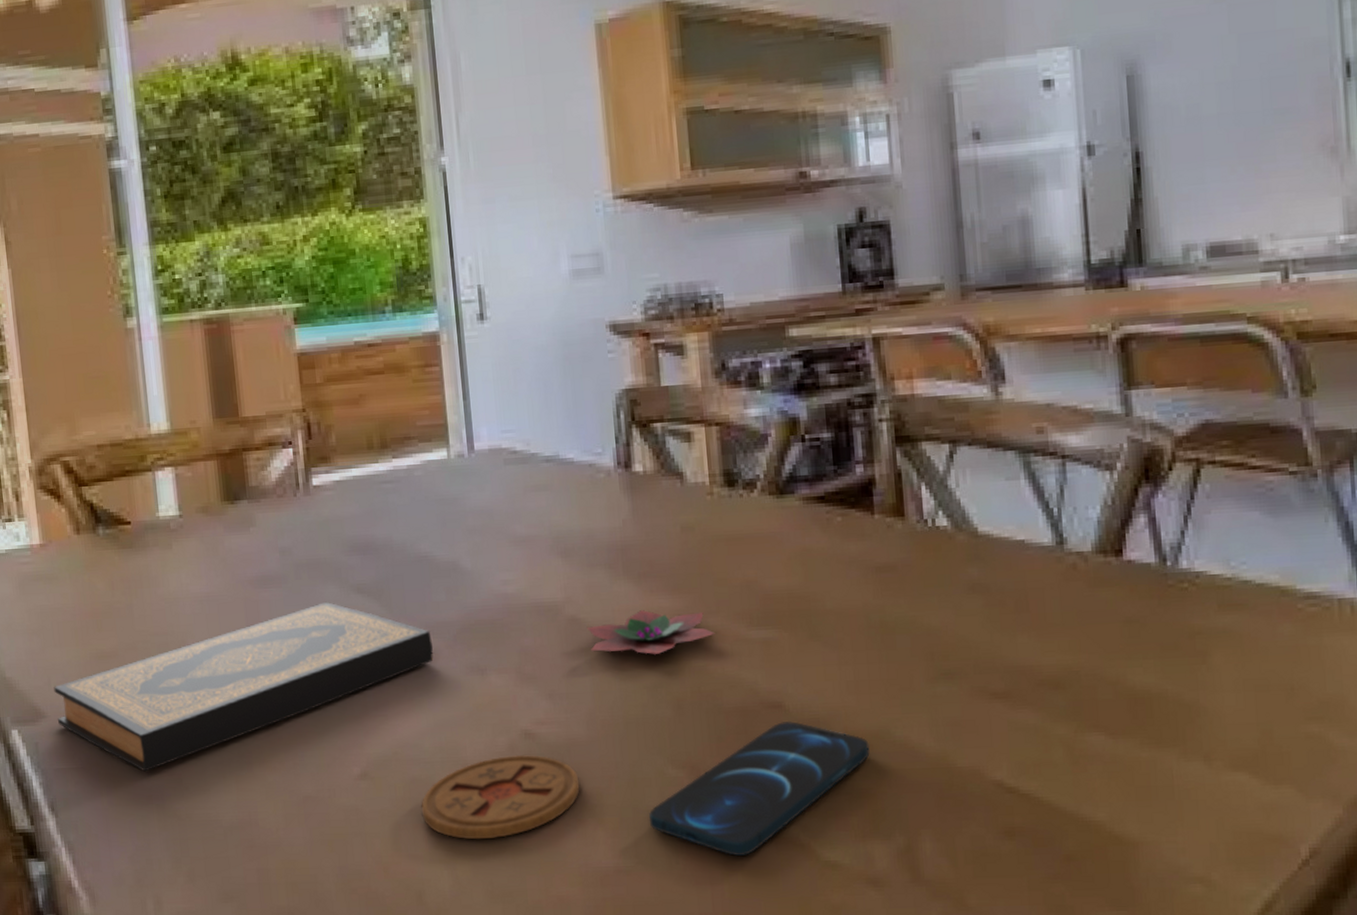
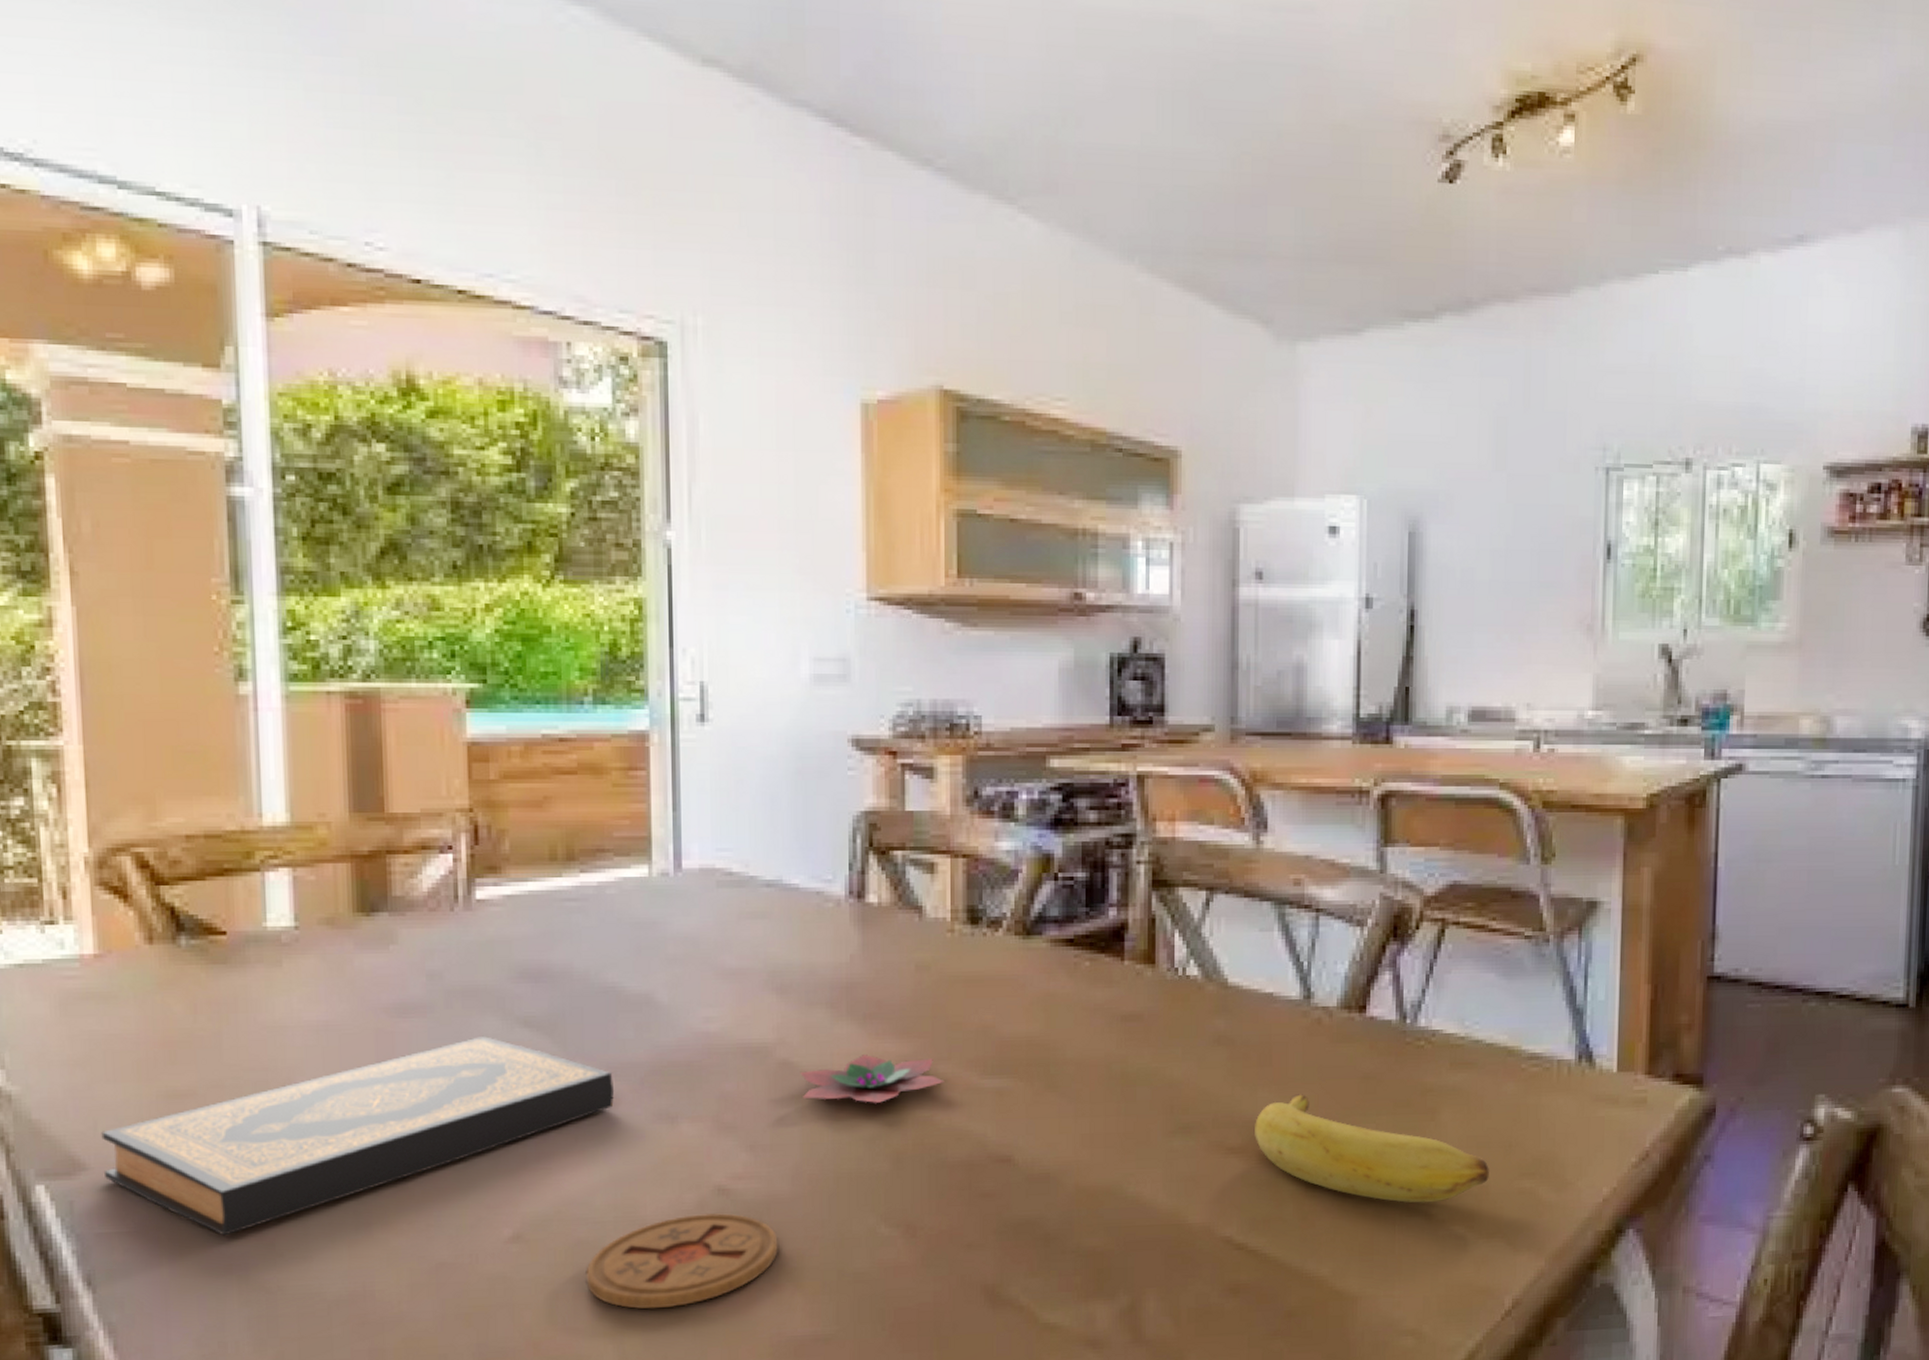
smartphone: present [648,720,870,856] -> none [854,1175,1100,1320]
banana: none [1017,639,1272,748] -> present [1255,1094,1489,1203]

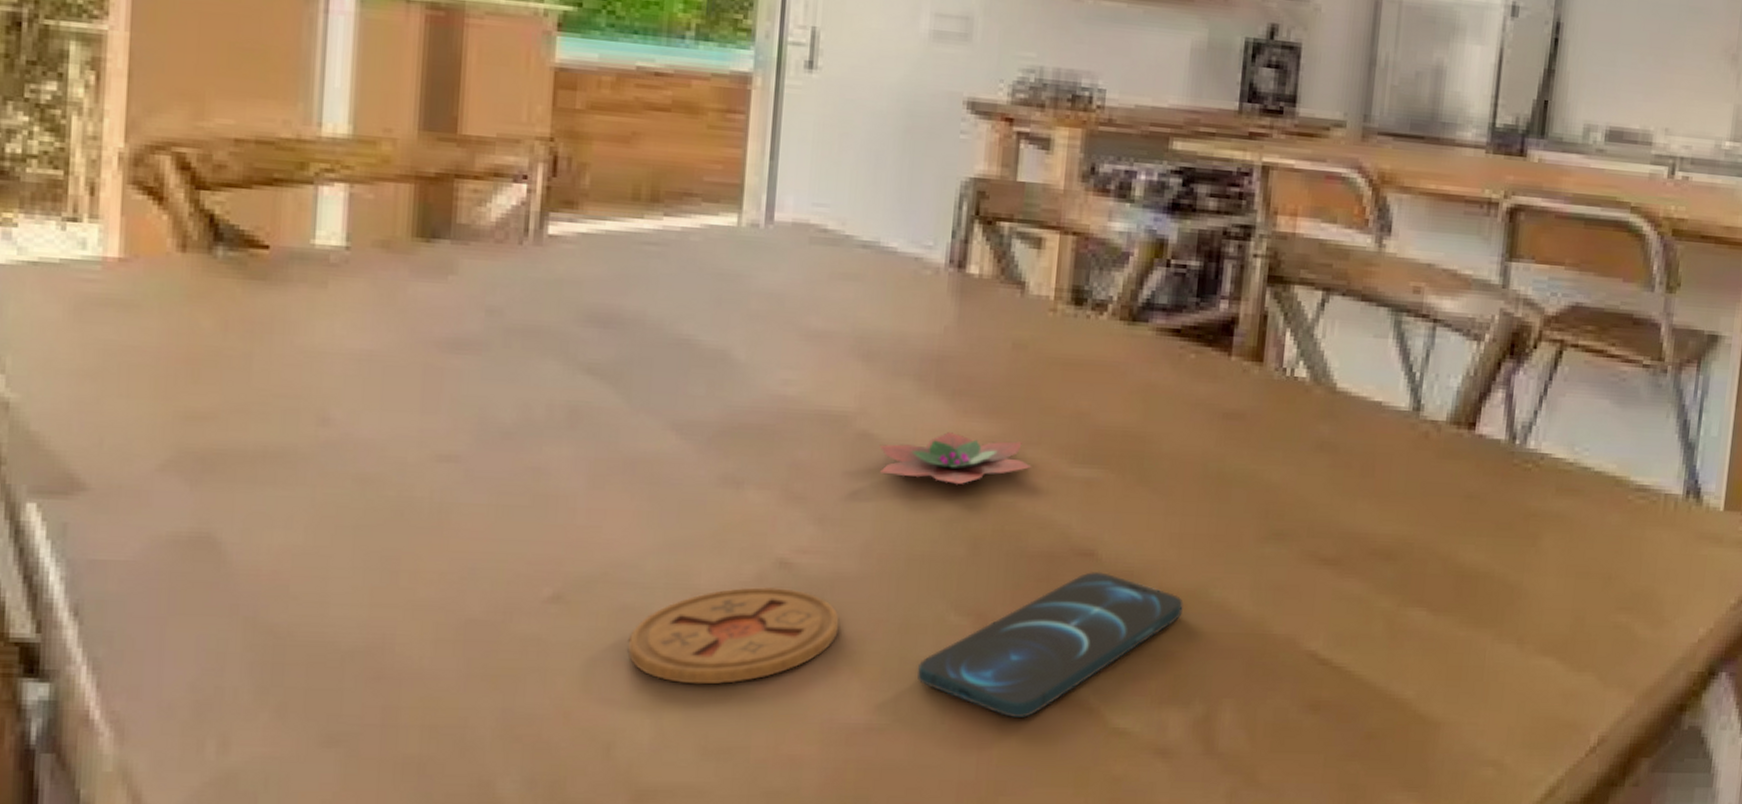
hardback book: present [101,1036,614,1236] -> none [106,380,678,573]
smartphone: none [854,1175,1100,1320] -> present [916,571,1184,718]
banana: present [1255,1094,1489,1203] -> none [1350,508,1587,631]

